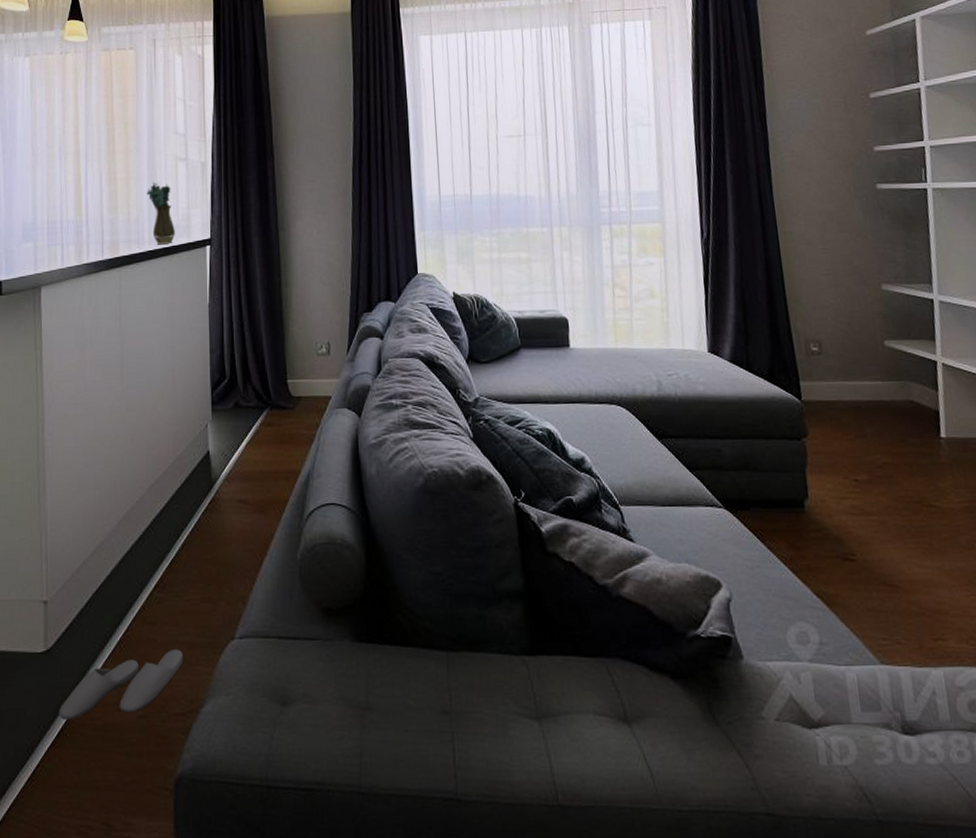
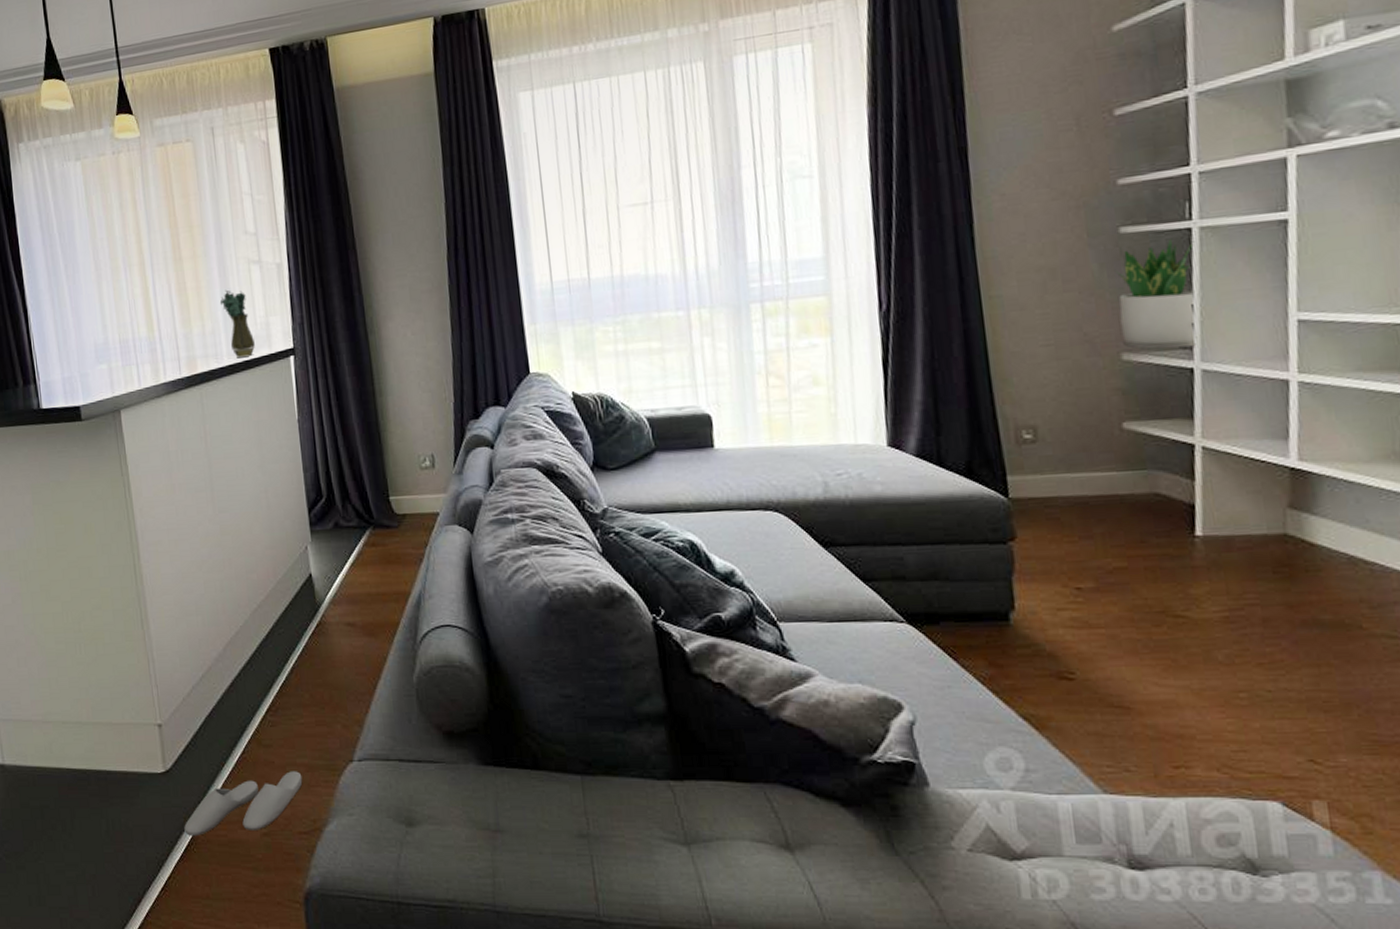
planter: none [875,197,935,283] -> present [1116,240,1198,350]

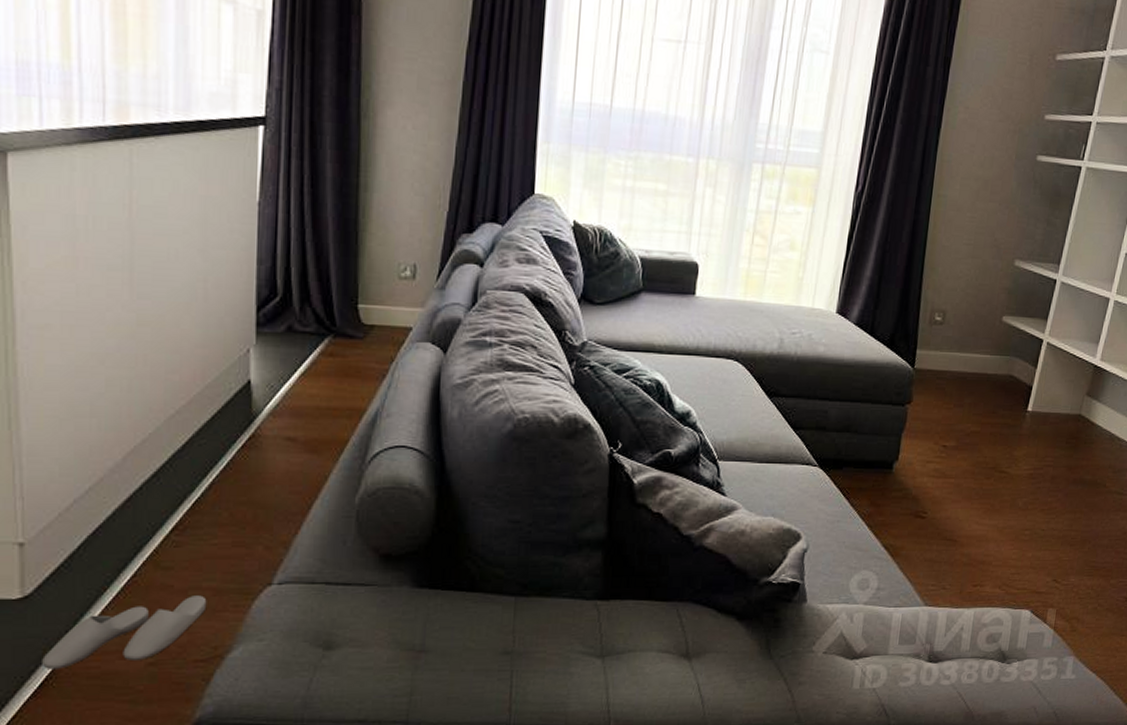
vase: present [219,289,255,359] -> none [172,26,214,117]
planter: present [1116,240,1198,350] -> none [1018,173,1081,263]

